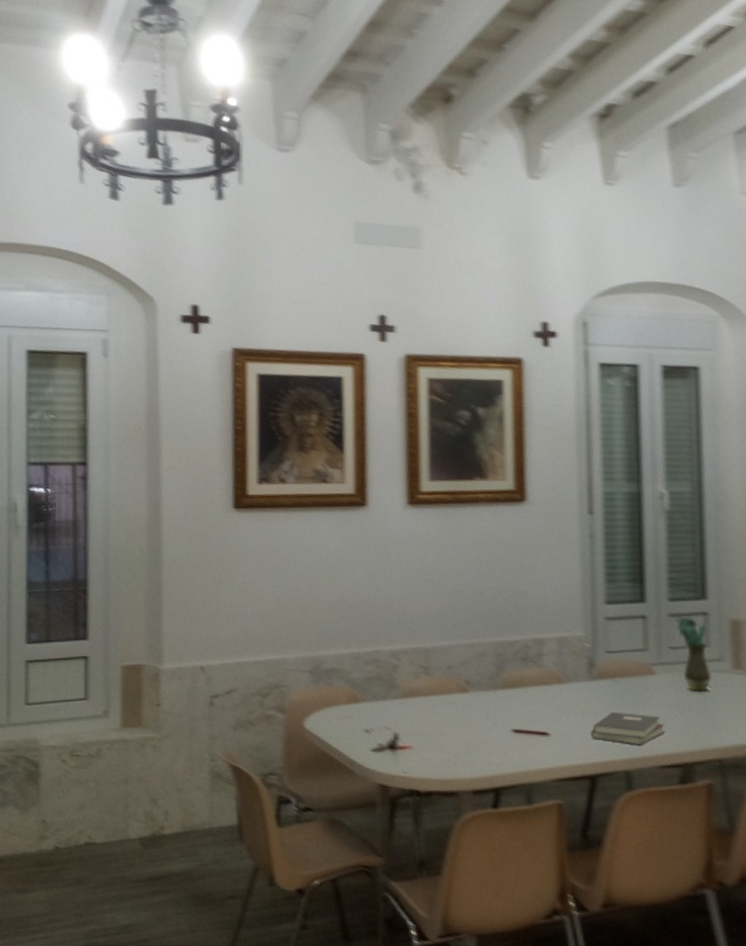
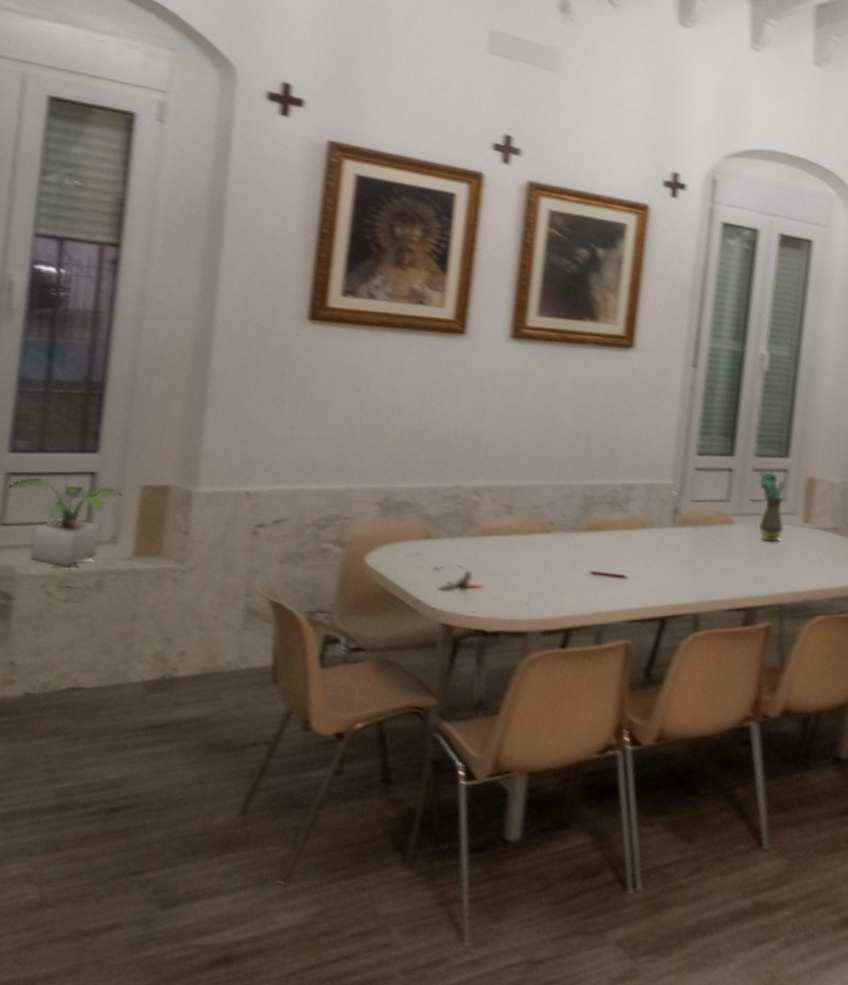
potted plant: none [29,664,108,739] -> present [9,478,122,568]
hardback book: present [591,711,666,746] -> none [666,557,736,590]

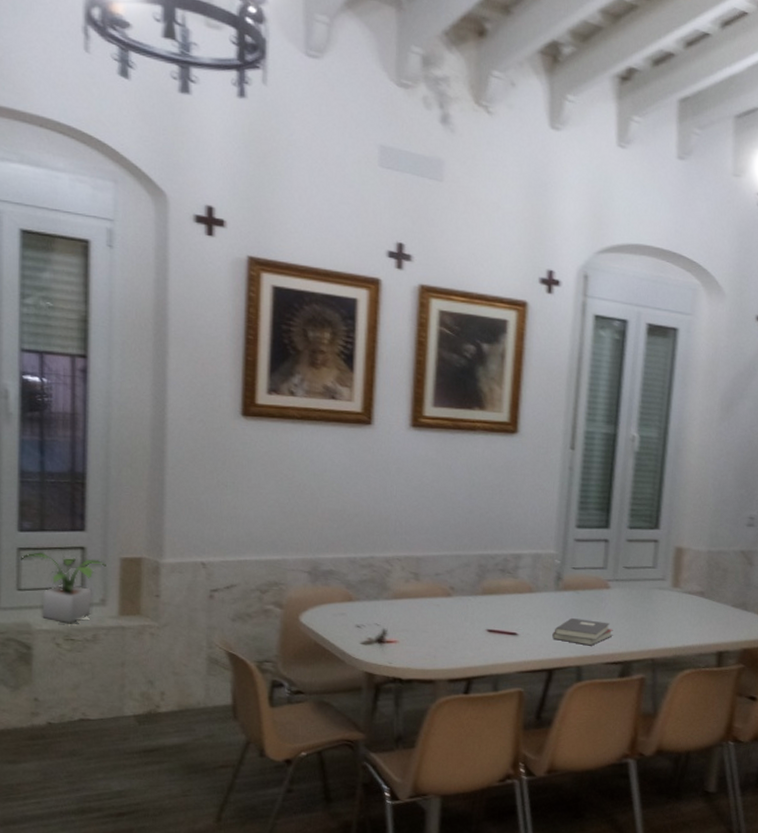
hardback book: none [666,557,736,590] -> present [552,617,613,646]
vase: present [758,467,785,543] -> none [632,538,656,605]

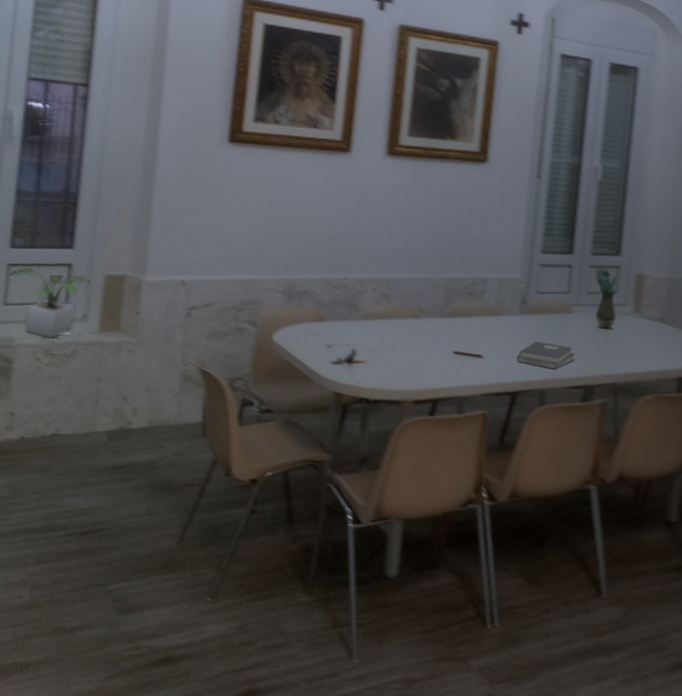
vase: none [632,538,656,605] -> present [594,264,617,330]

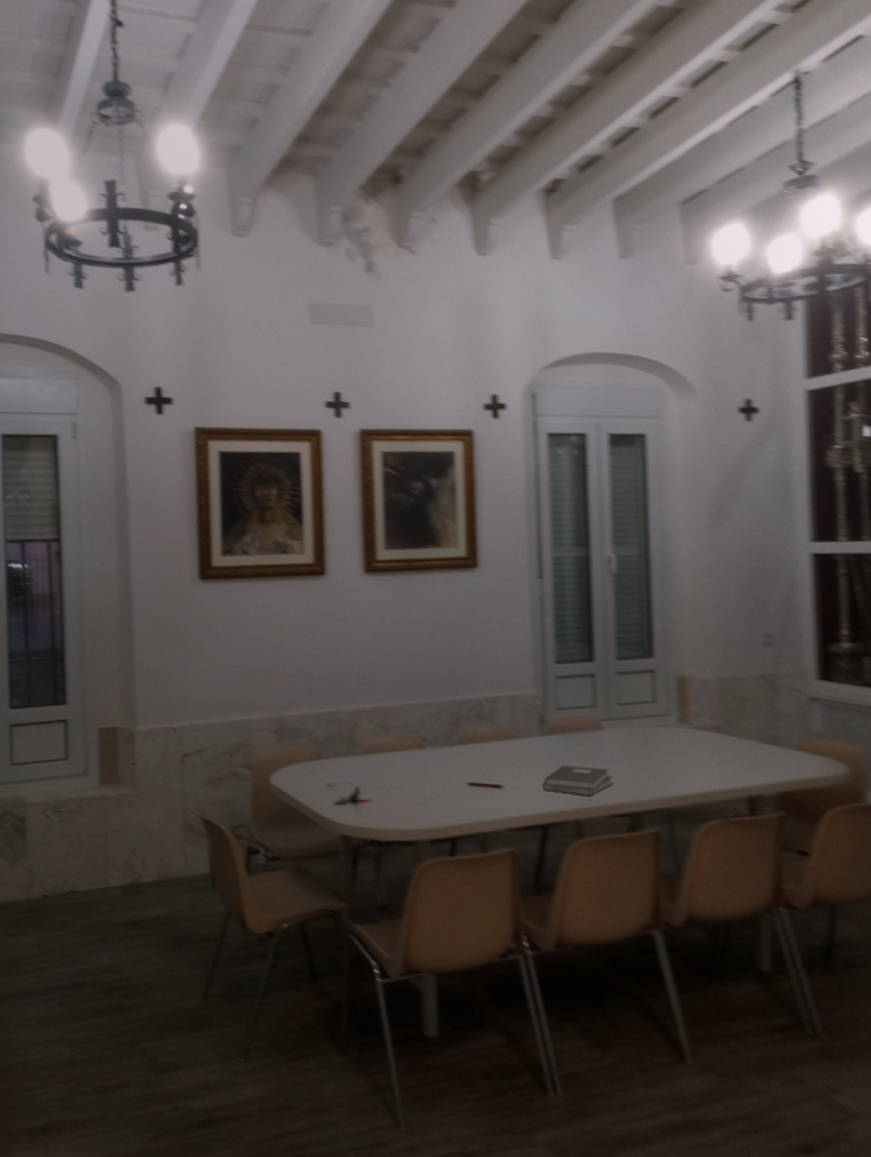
potted plant: present [10,268,91,339] -> none [13,727,86,796]
vase: present [594,264,617,330] -> none [624,670,659,746]

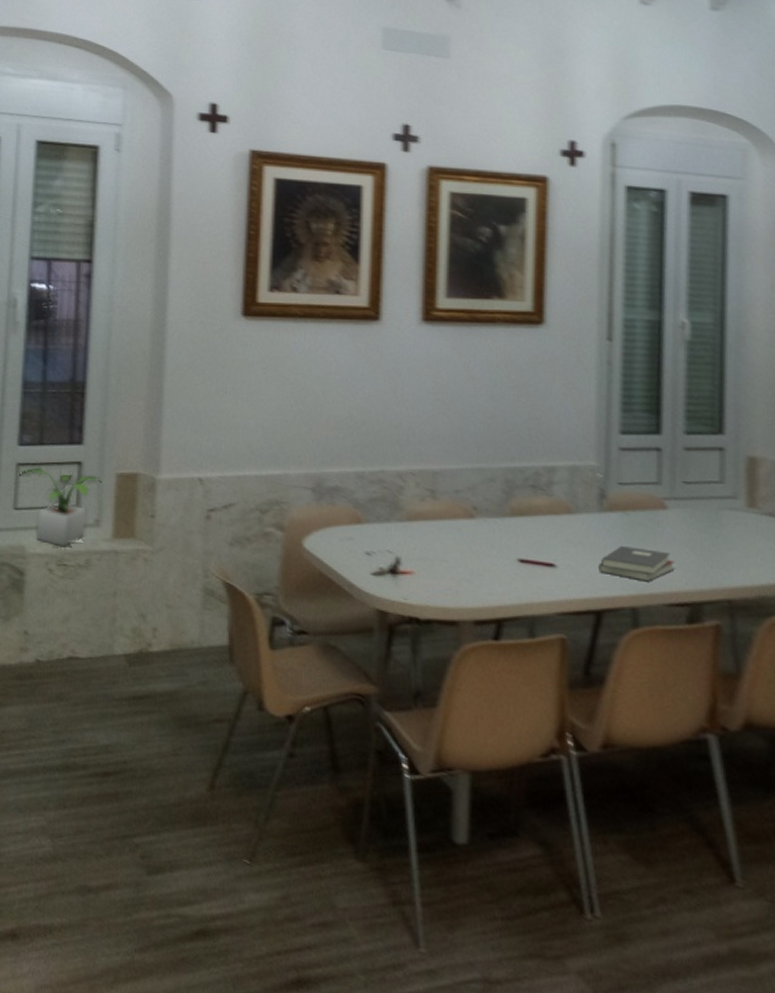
potted plant: none [13,727,86,796] -> present [19,468,102,548]

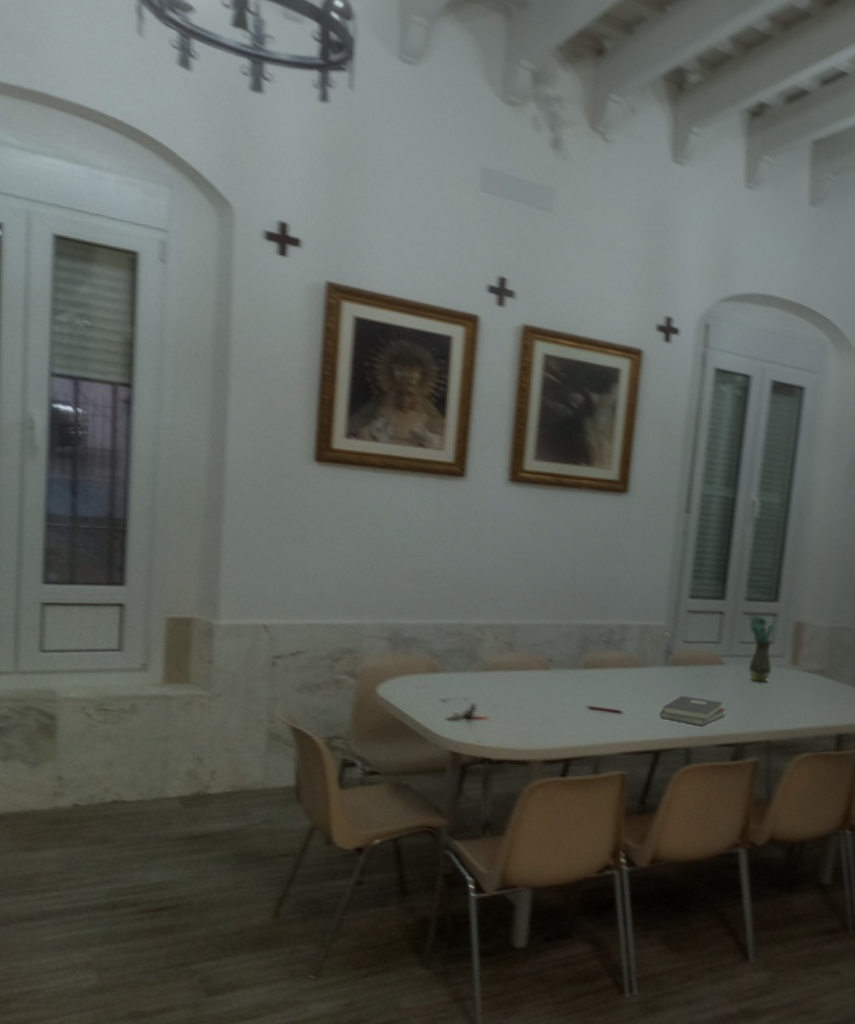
potted plant: present [19,468,102,548] -> none [45,608,149,692]
vase: none [691,446,726,530] -> present [747,611,774,683]

